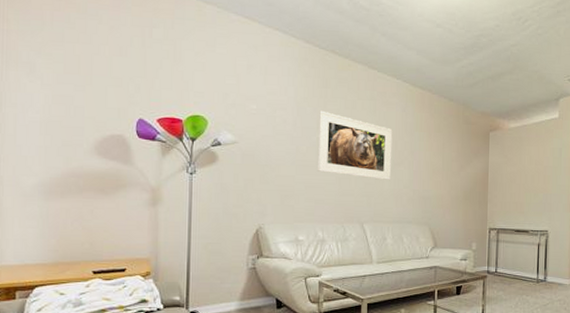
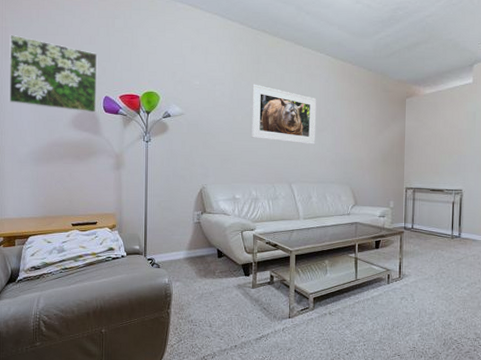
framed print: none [11,39,130,139] -> present [8,34,98,113]

